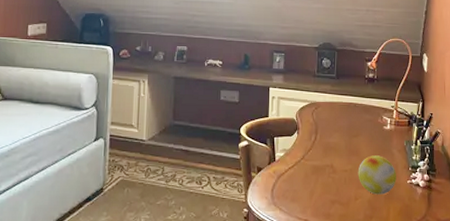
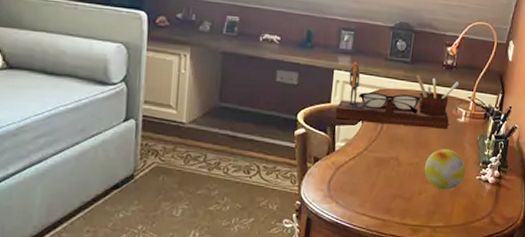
desk organizer: none [273,79,382,137] -> present [335,61,460,129]

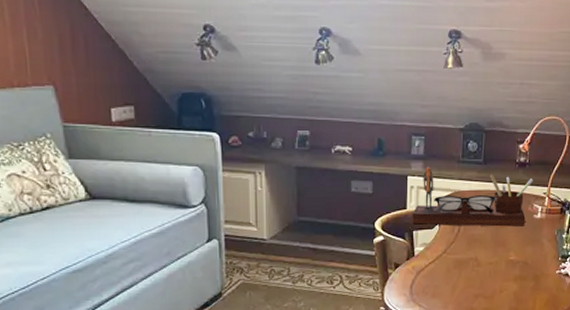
decorative ball: present [424,149,466,190] -> none [504,246,545,287]

